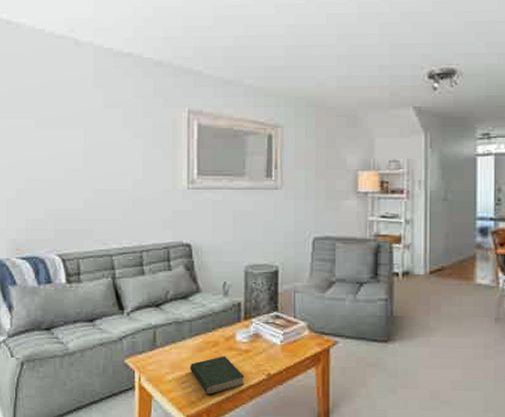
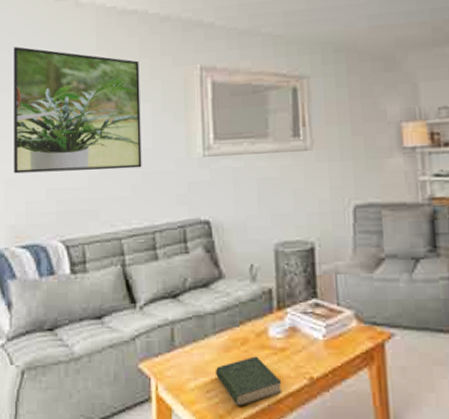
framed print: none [15,78,133,196] -> present [14,47,142,174]

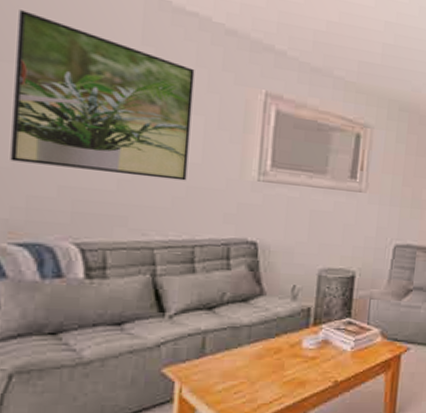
book: present [215,356,283,408] -> none [244,363,309,406]

